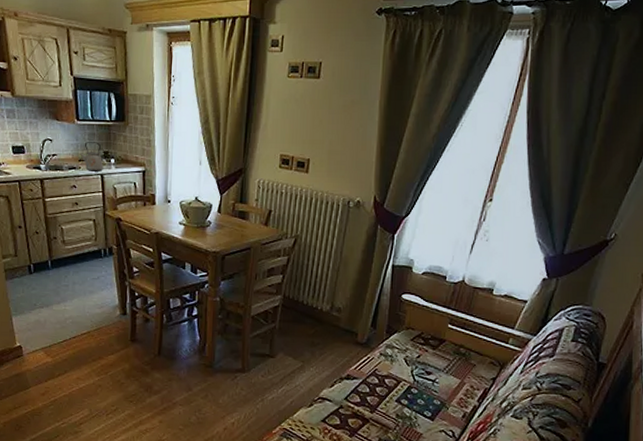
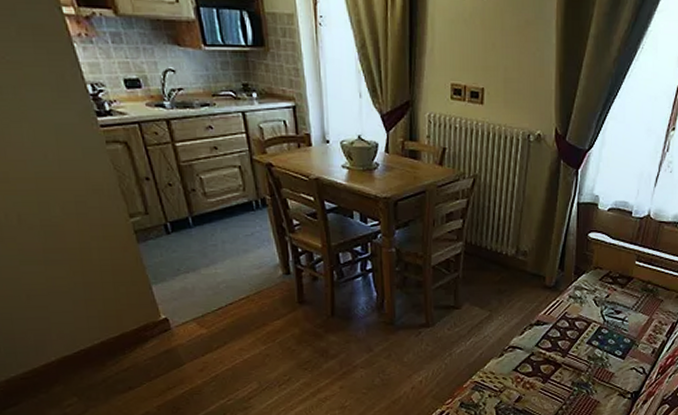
kettle: present [80,142,103,171] -> none [213,72,244,108]

